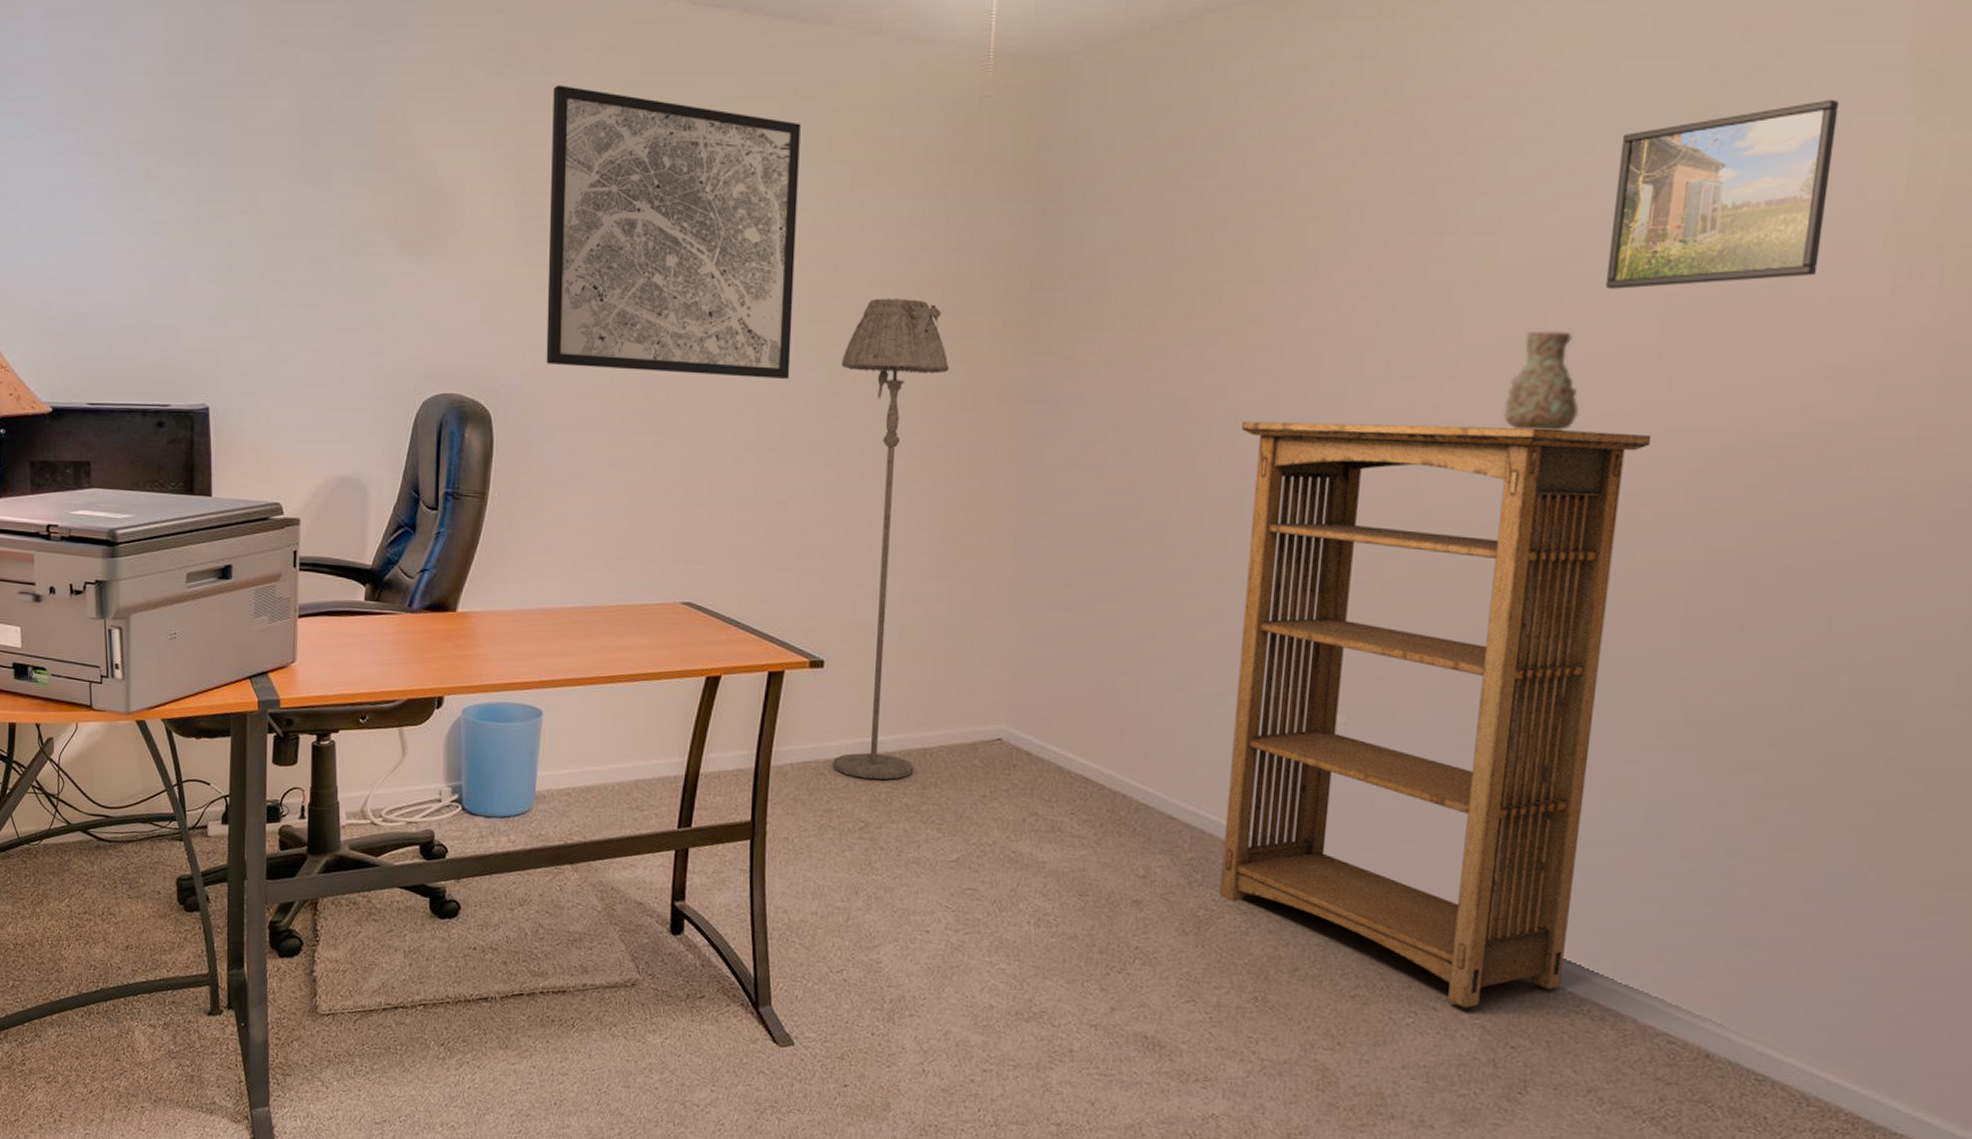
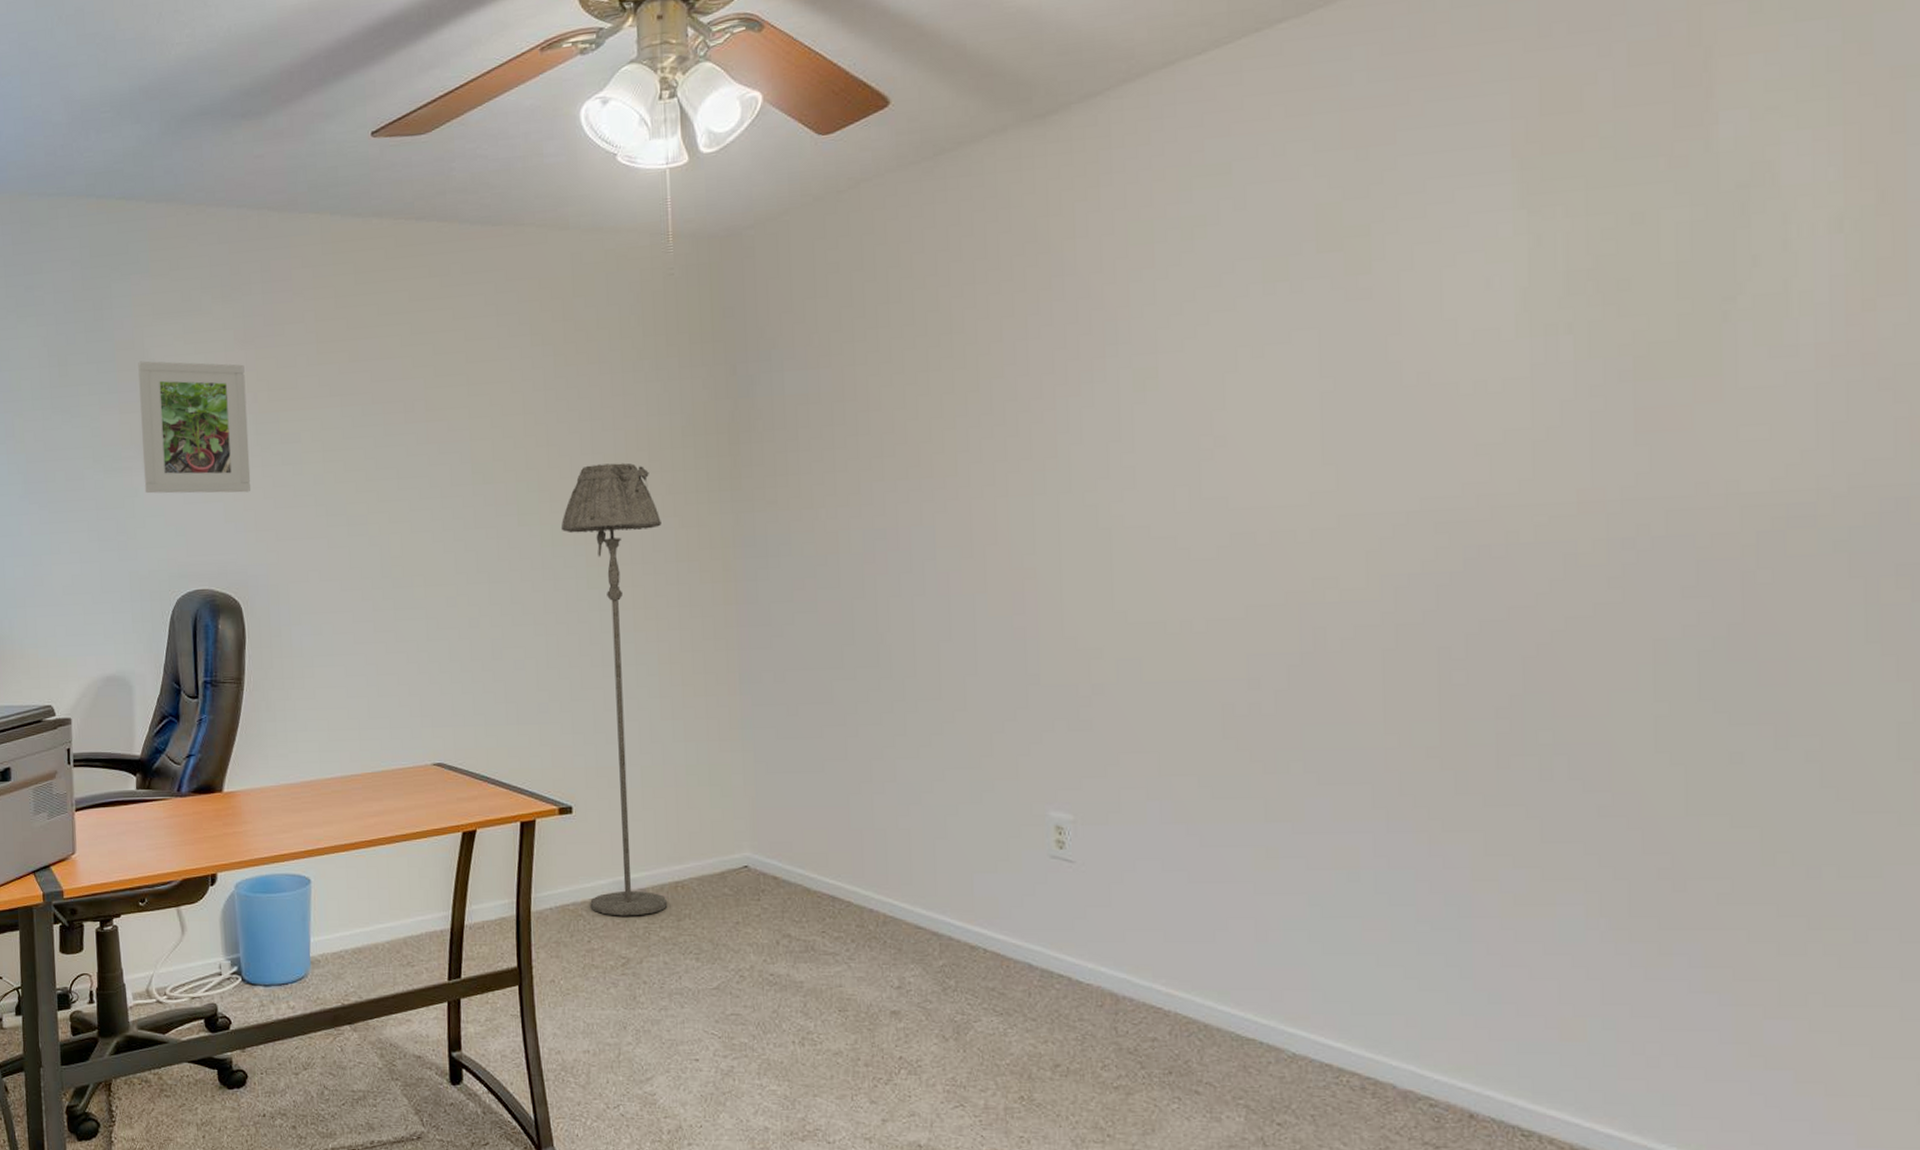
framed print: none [396,136,514,293] -> present [138,361,252,494]
wall art: present [546,85,801,379] -> none [275,301,515,554]
bookshelf: present [1220,421,1652,1008] -> none [940,523,1327,1089]
decorative vase: present [1503,330,1580,432] -> none [1184,435,1256,529]
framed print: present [1605,99,1840,289] -> none [1258,202,1458,392]

